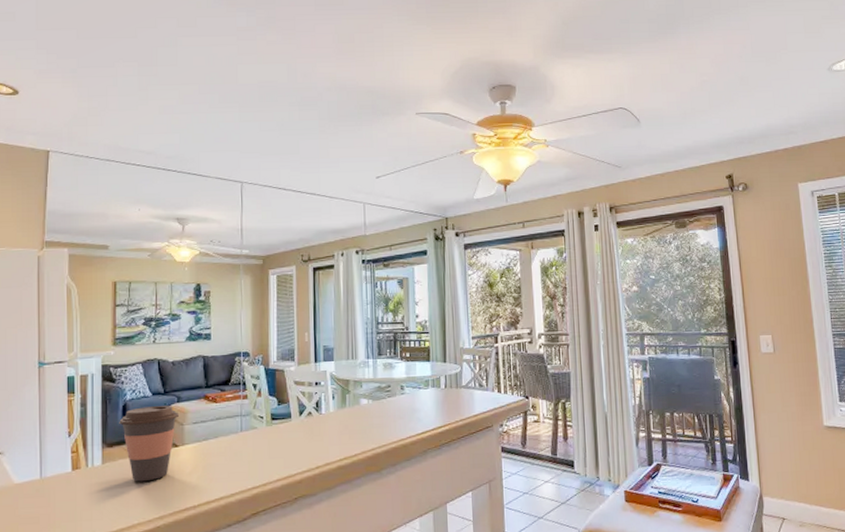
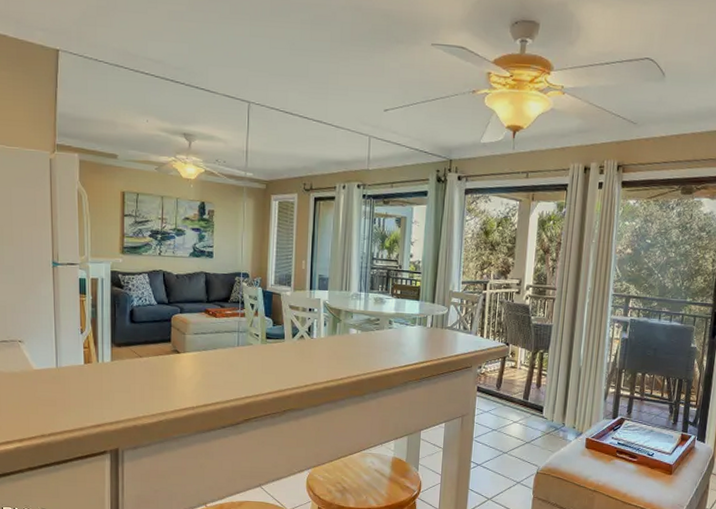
coffee cup: present [119,405,179,482] -> none [127,314,181,381]

